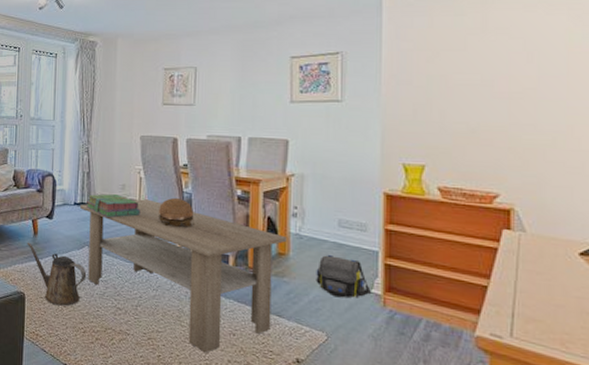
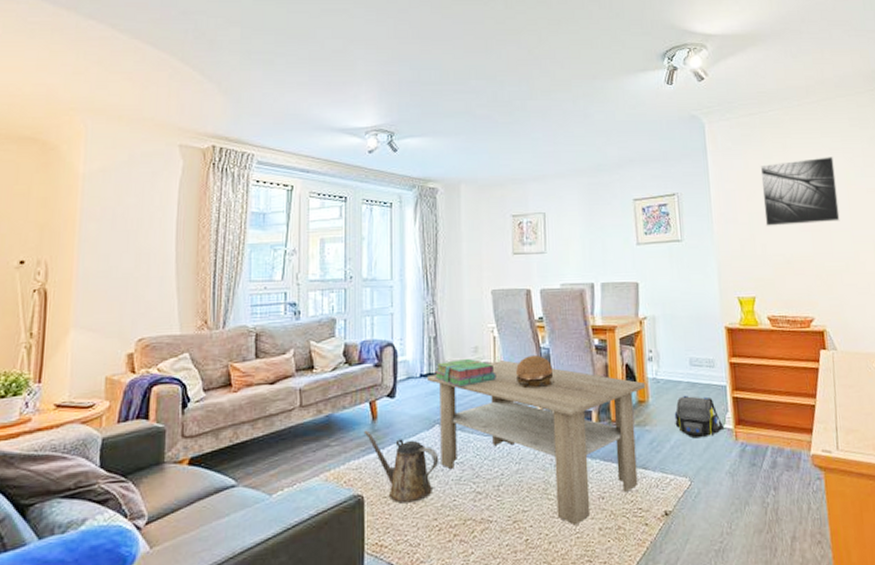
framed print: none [448,14,552,91] -> present [760,157,840,226]

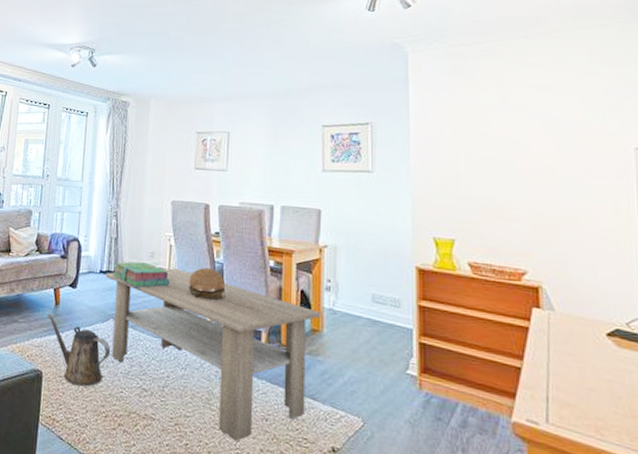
shoulder bag: present [674,395,725,439] -> none [350,331,408,380]
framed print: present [760,157,840,226] -> none [471,94,569,168]

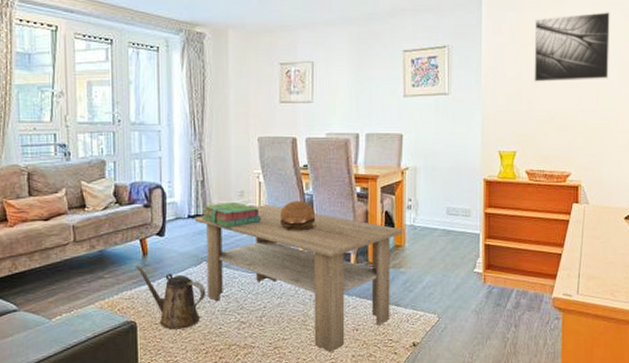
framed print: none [471,94,569,168] -> present [534,12,610,82]

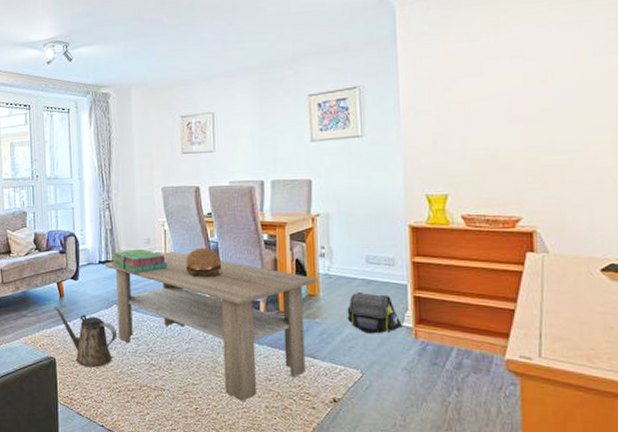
shoulder bag: none [428,241,475,280] -> present [347,291,404,334]
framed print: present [534,12,610,82] -> none [463,33,567,118]

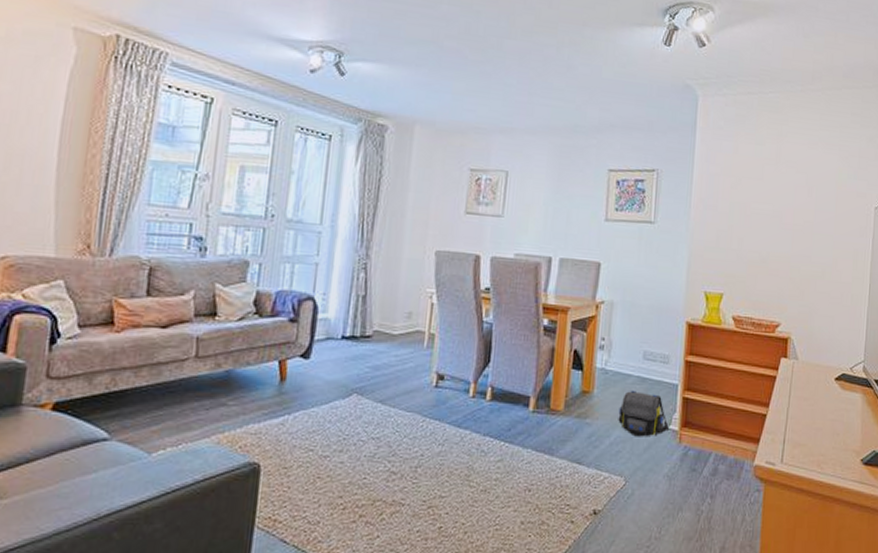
watering can: present [53,305,118,368] -> none [268,392,353,477]
coffee table: present [105,252,317,401] -> none [350,330,593,517]
stack of books: present [112,248,167,273] -> none [359,323,429,355]
decorative bowl: present [185,247,223,278] -> none [451,328,494,365]

